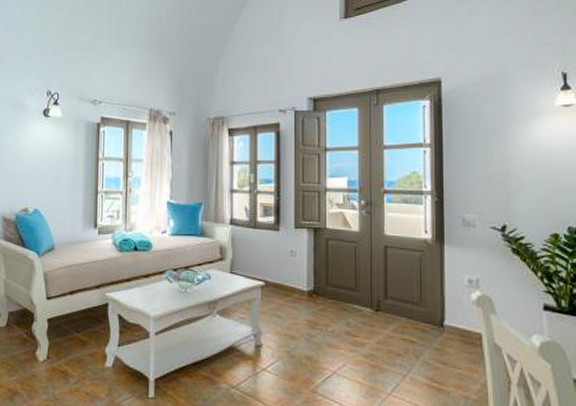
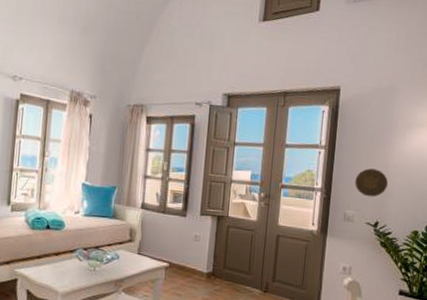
decorative plate: none [471,165,513,198] -> present [355,168,389,197]

